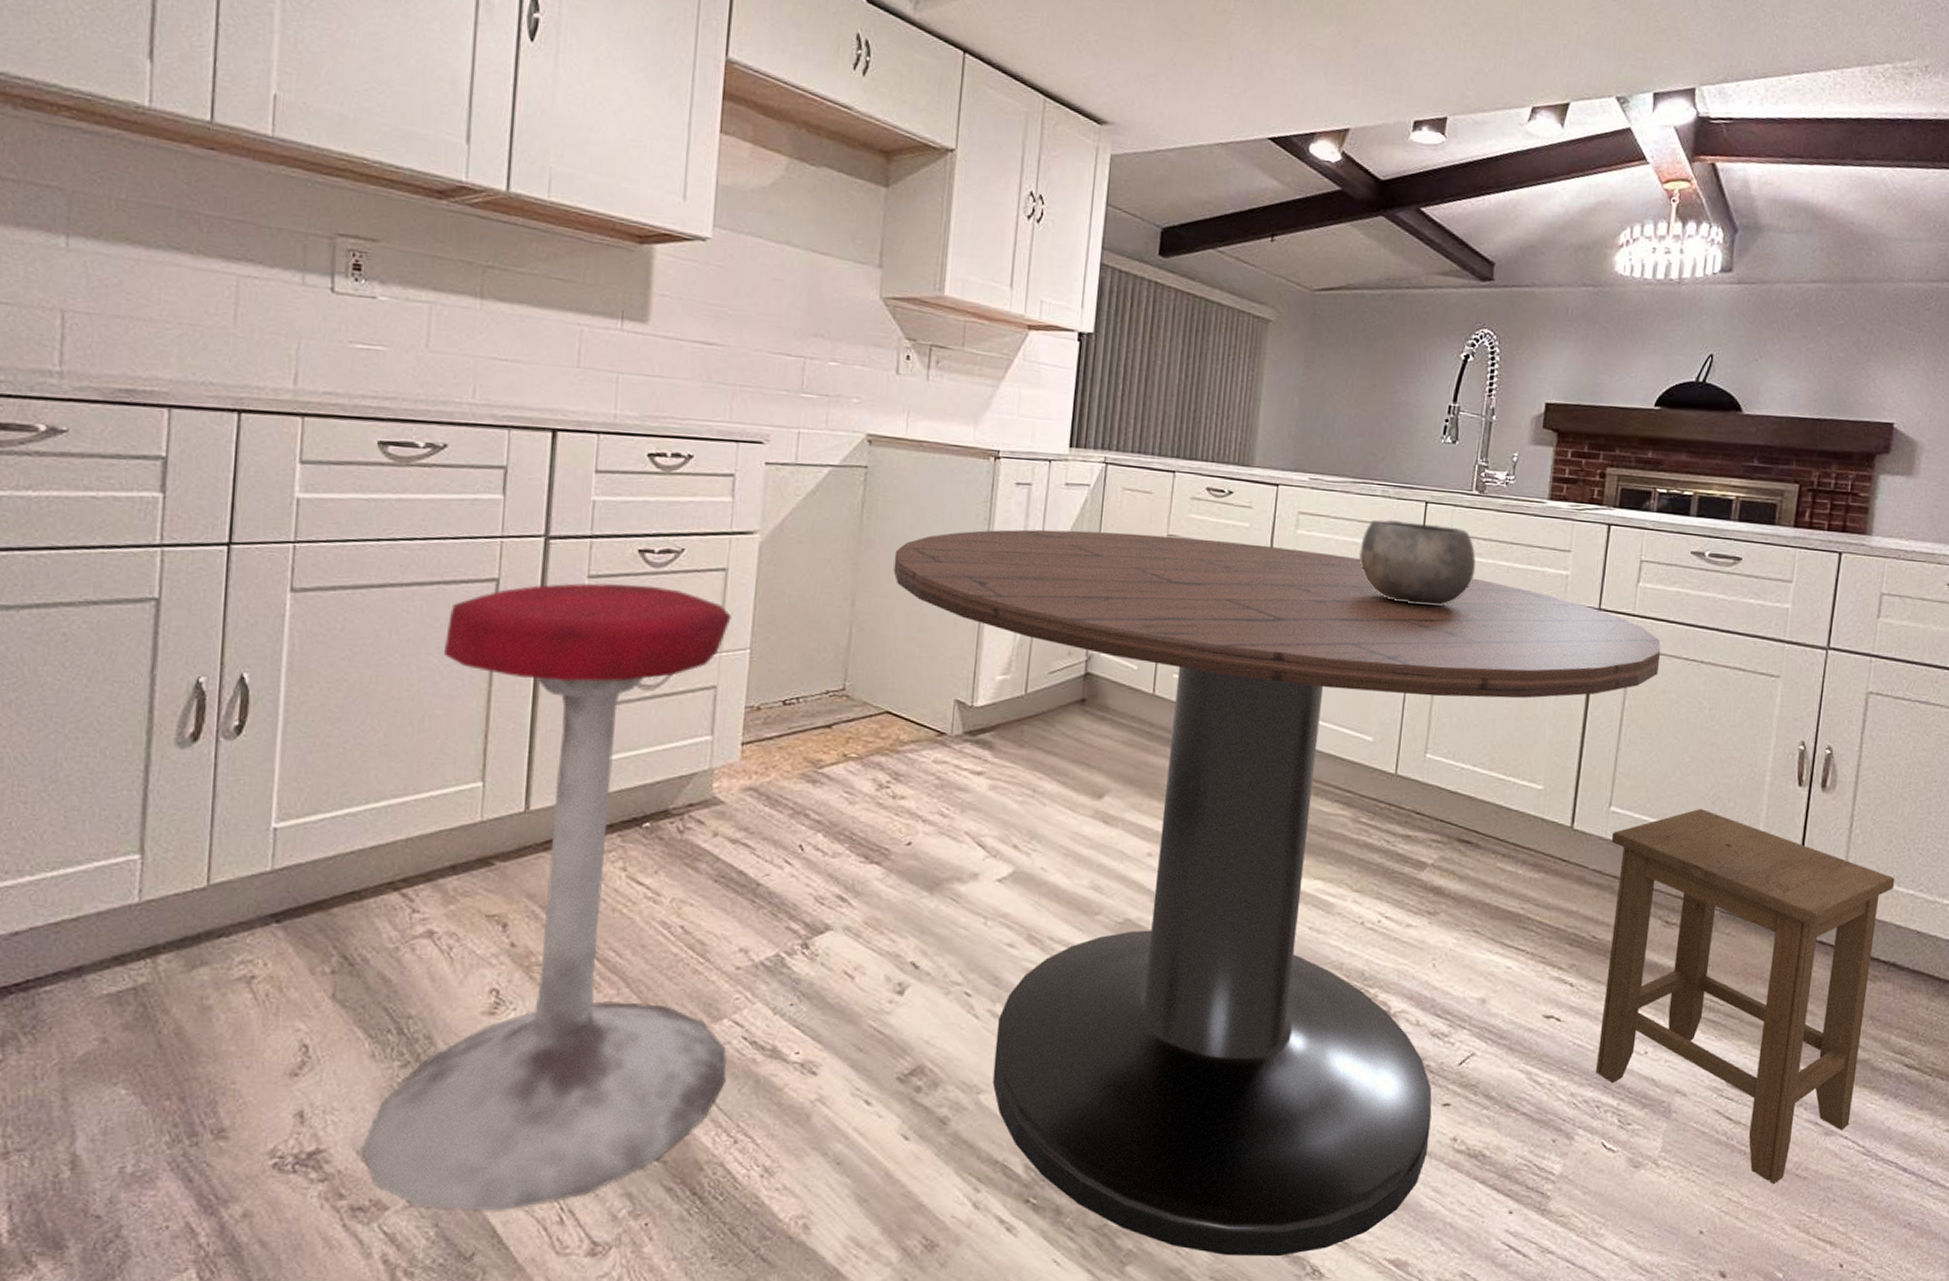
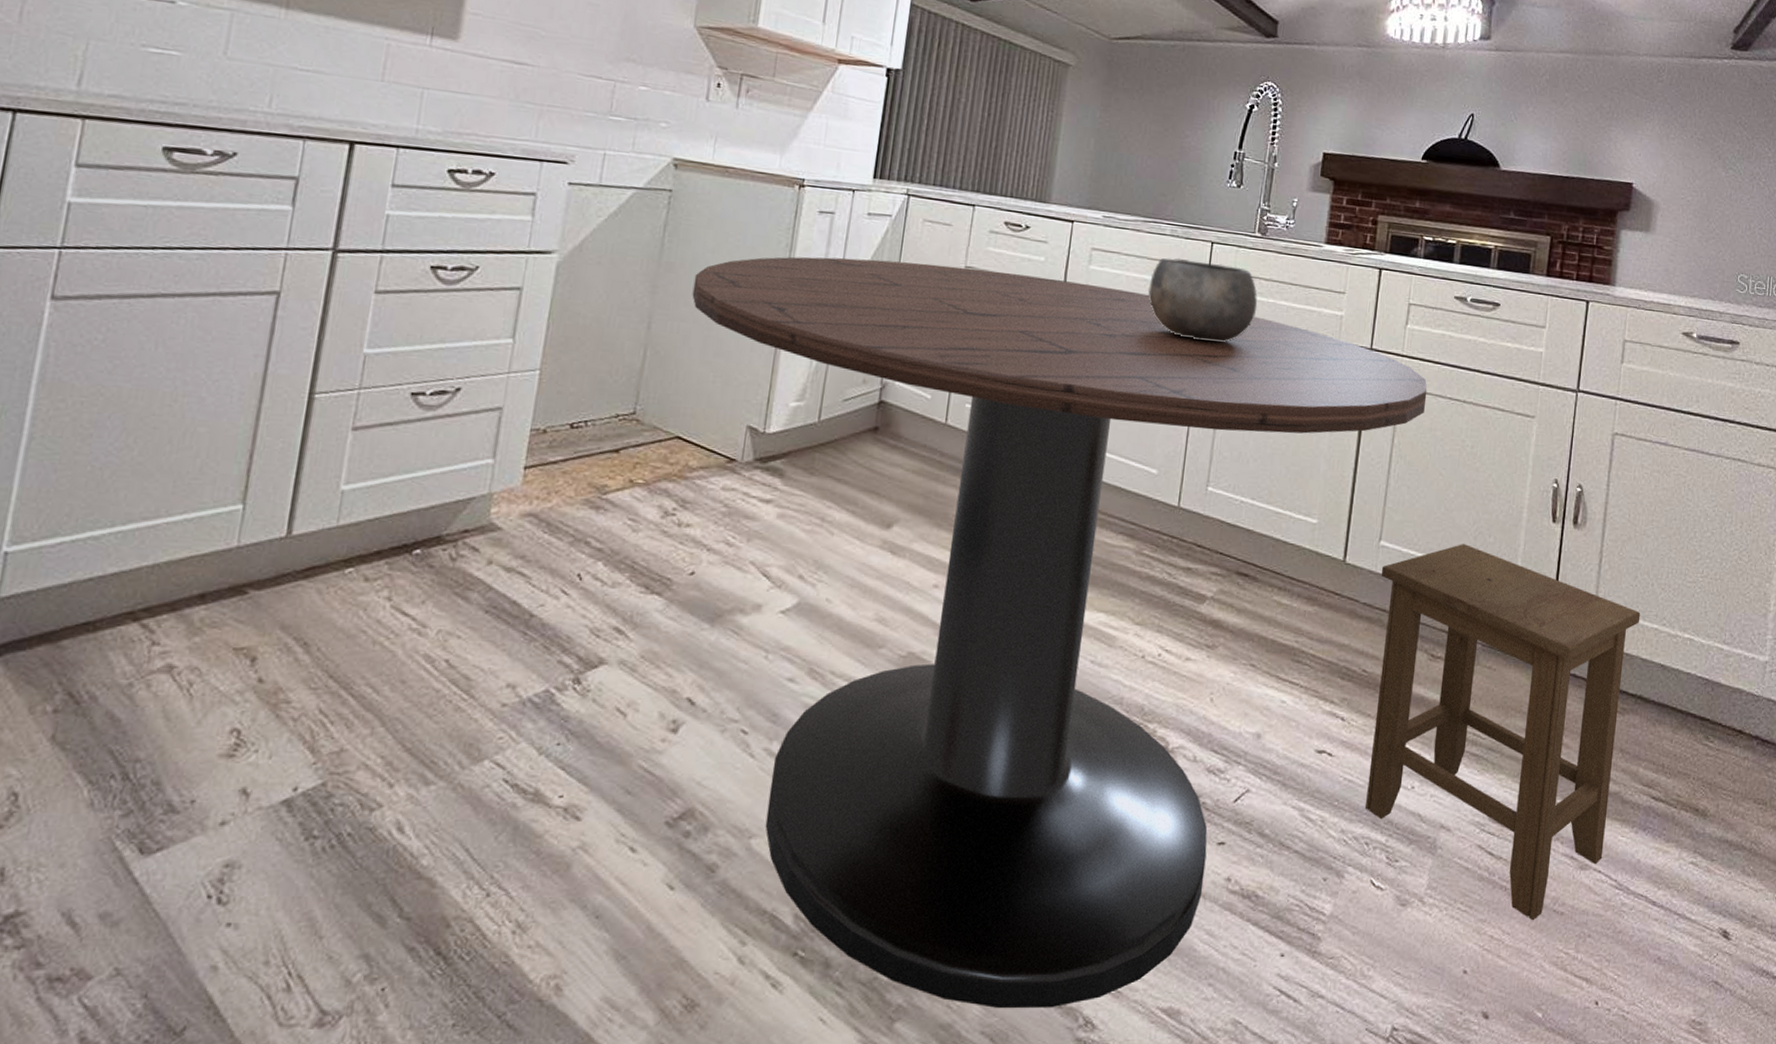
stool: present [361,582,731,1211] -> none [67,298,523,979]

